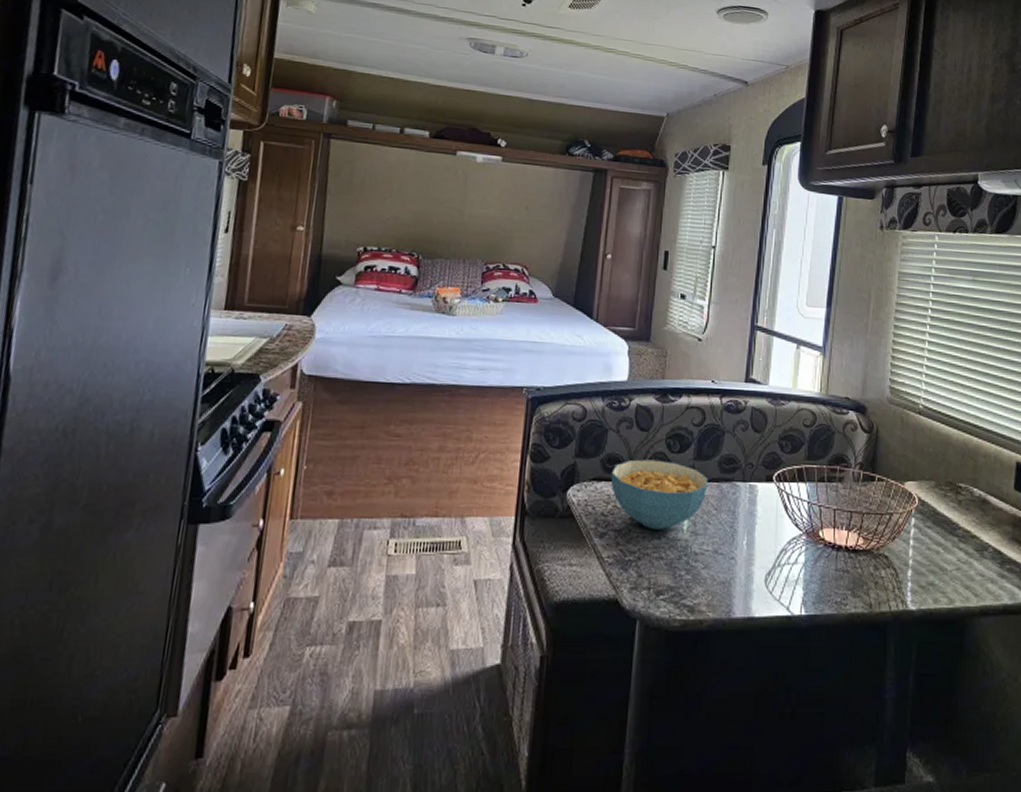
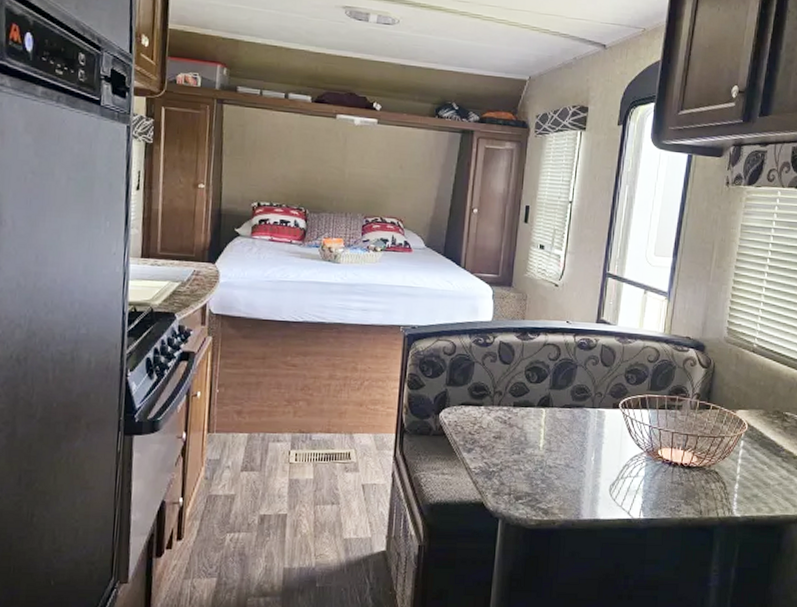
cereal bowl: present [610,459,708,530] -> none [477,388,562,447]

